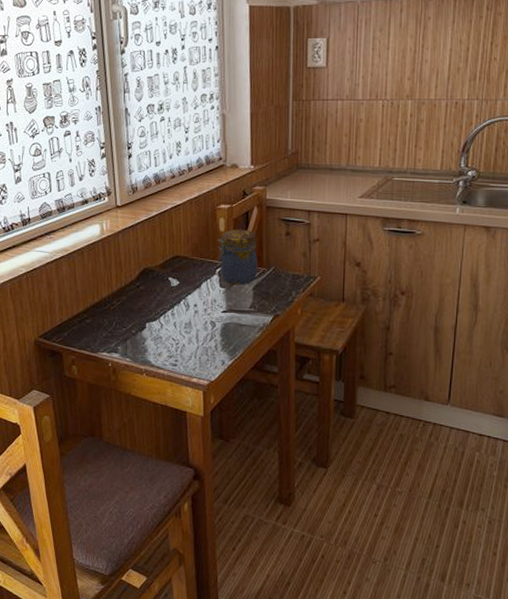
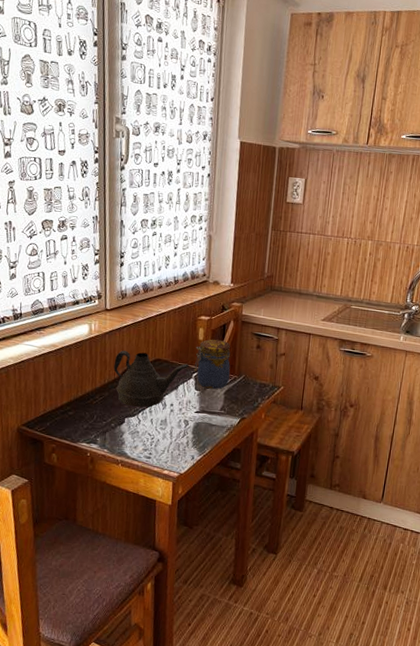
teapot: none [130,250,212,311] -> present [113,350,190,408]

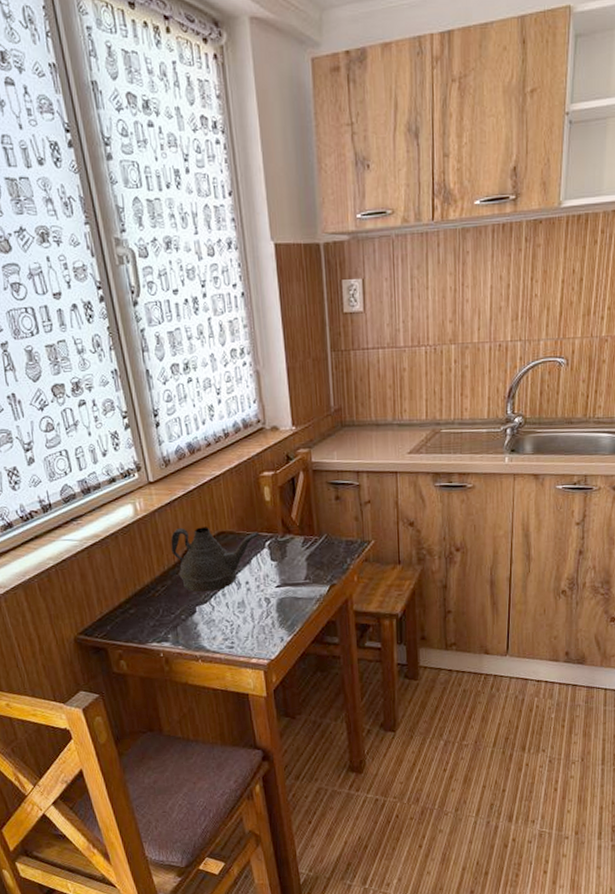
jar: present [194,339,231,389] -> none [263,496,310,557]

